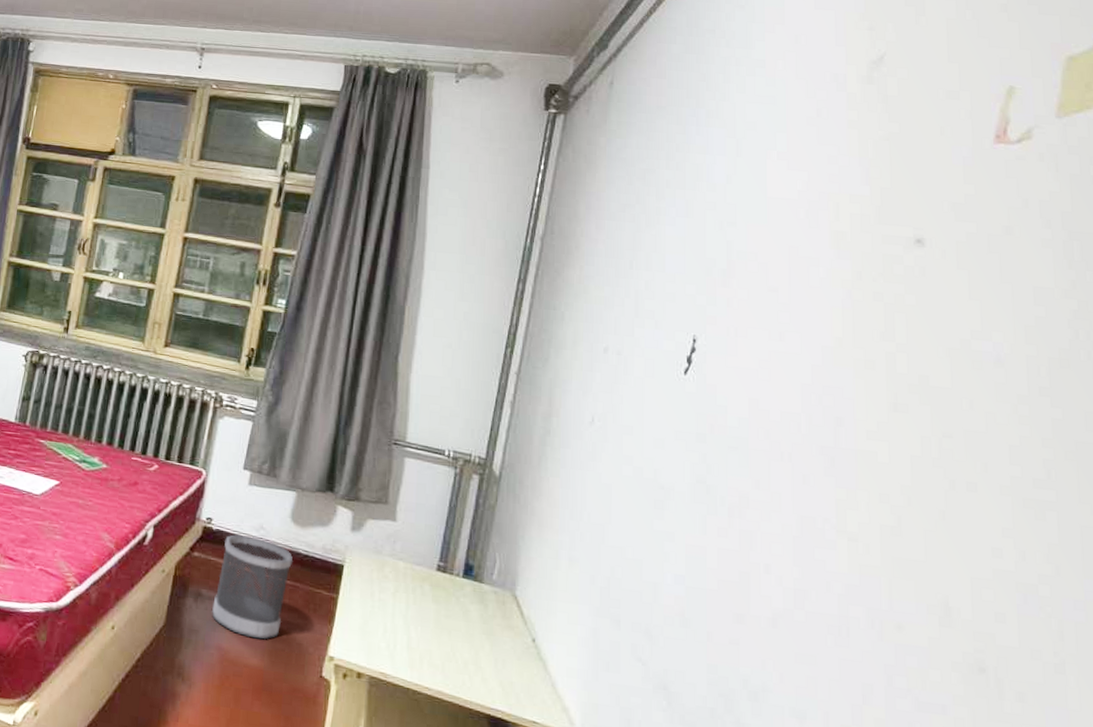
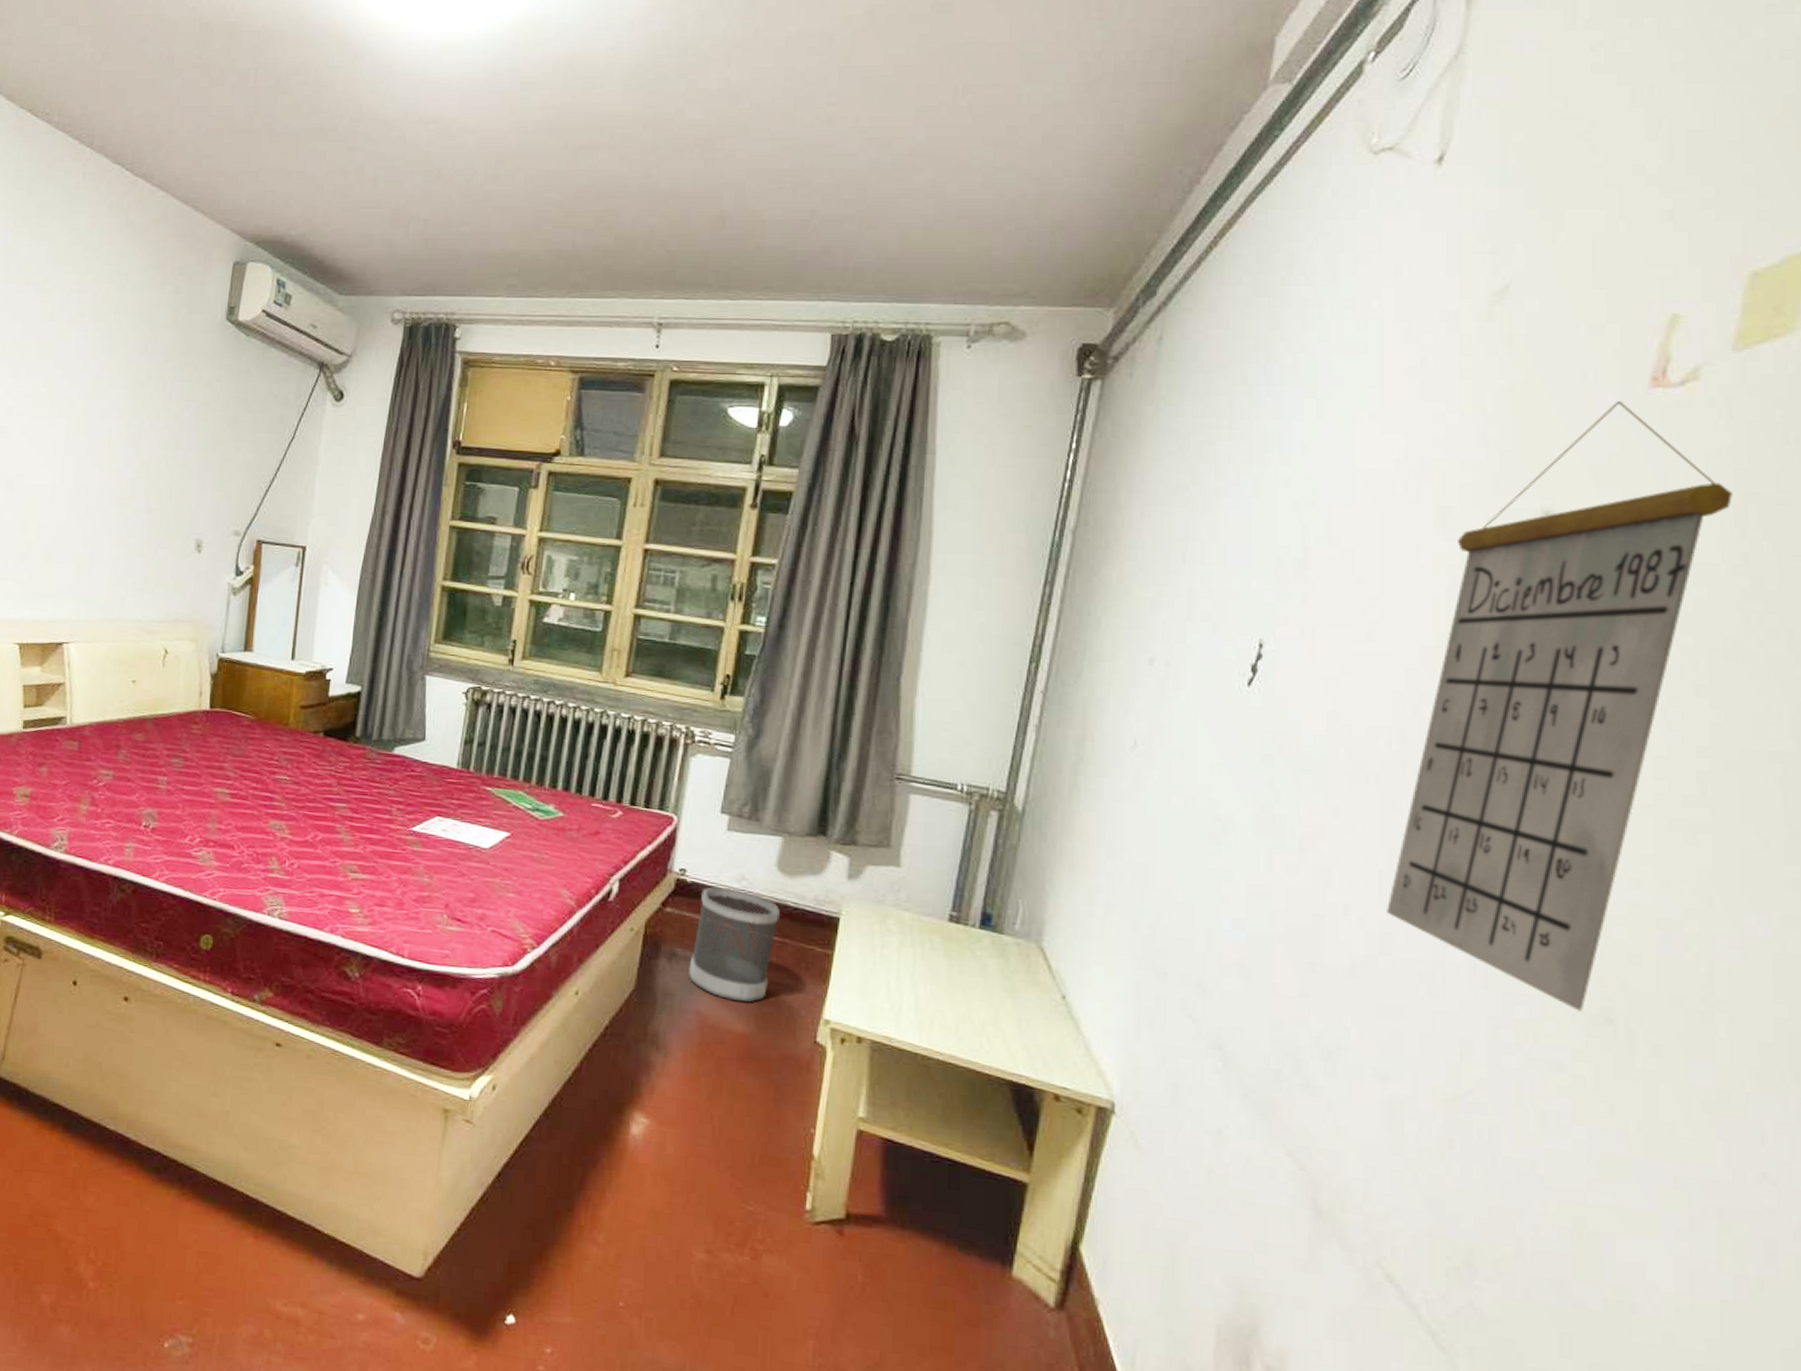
calendar: none [800,153,1061,662] -> present [1387,401,1732,1012]

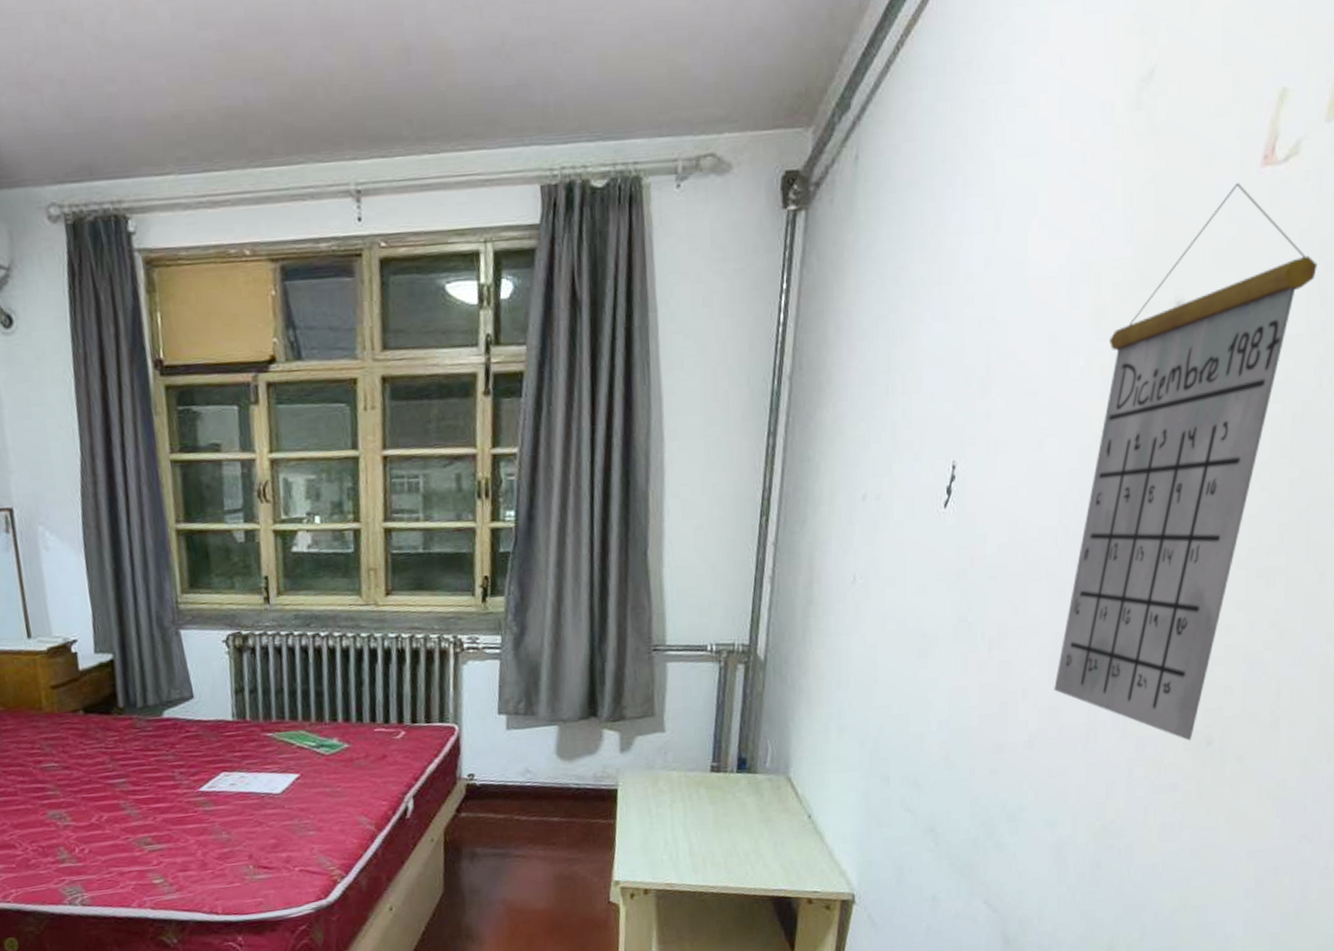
wastebasket: present [689,887,780,1003] -> none [489,782,565,883]

